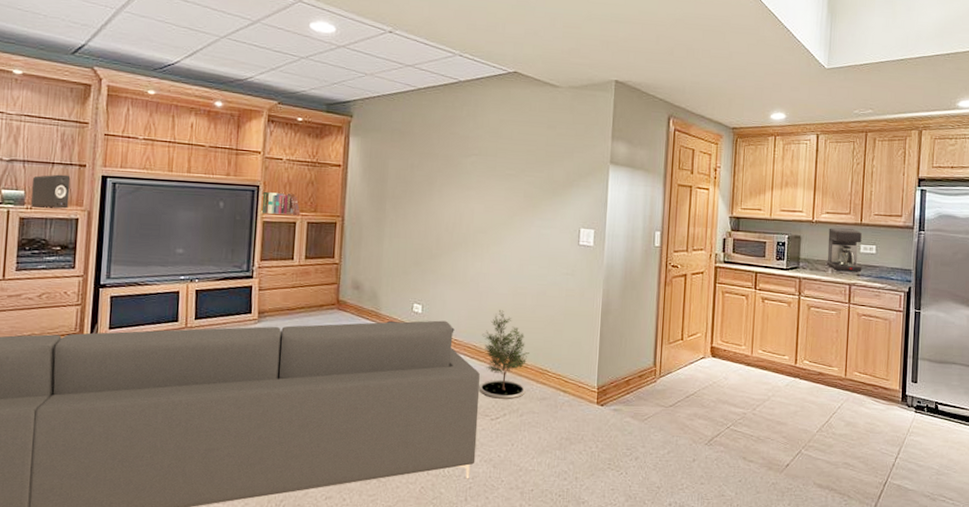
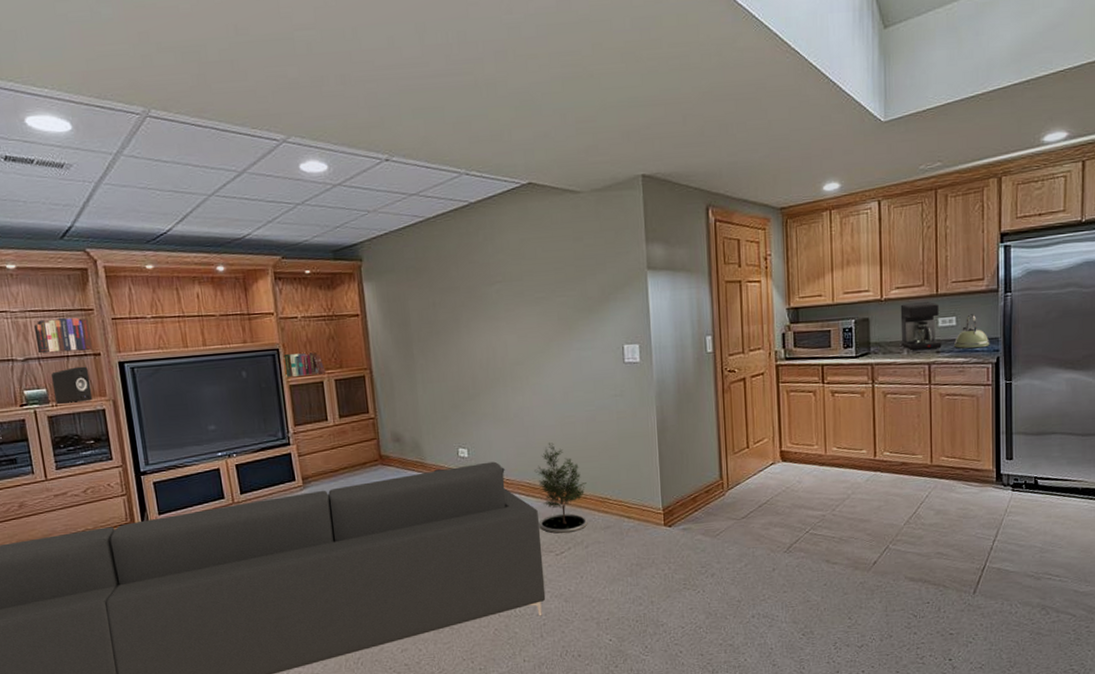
books: none [24,125,81,160] -> present [33,317,93,354]
kettle: none [872,245,904,277] -> present [953,314,990,349]

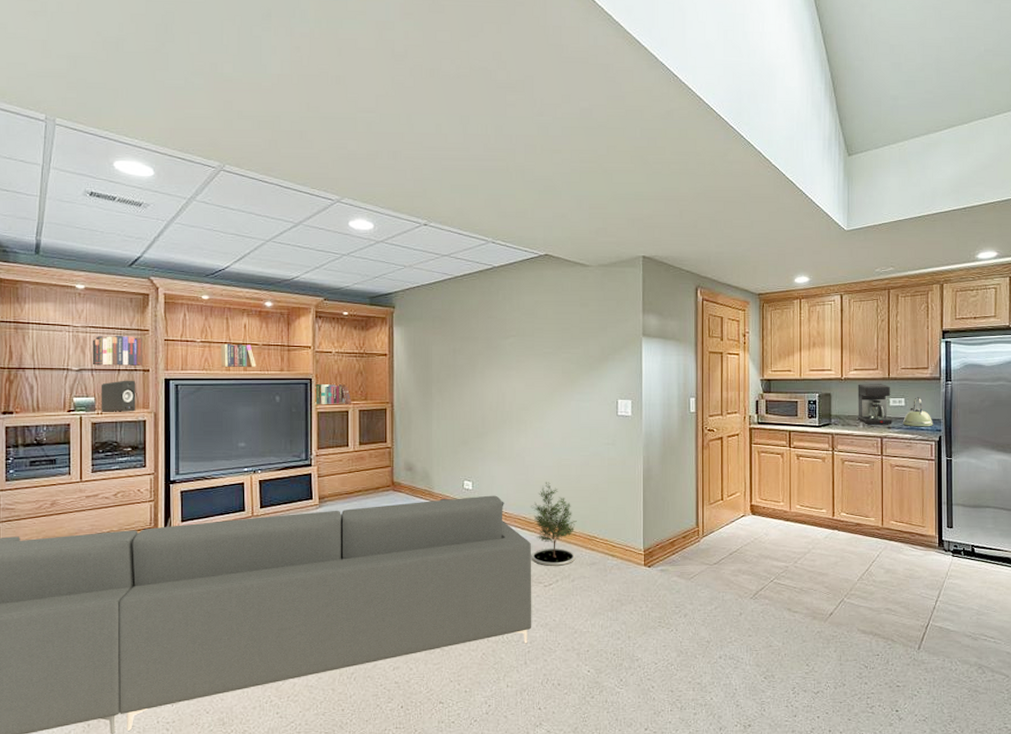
books: none [174,315,216,345] -> present [220,343,257,368]

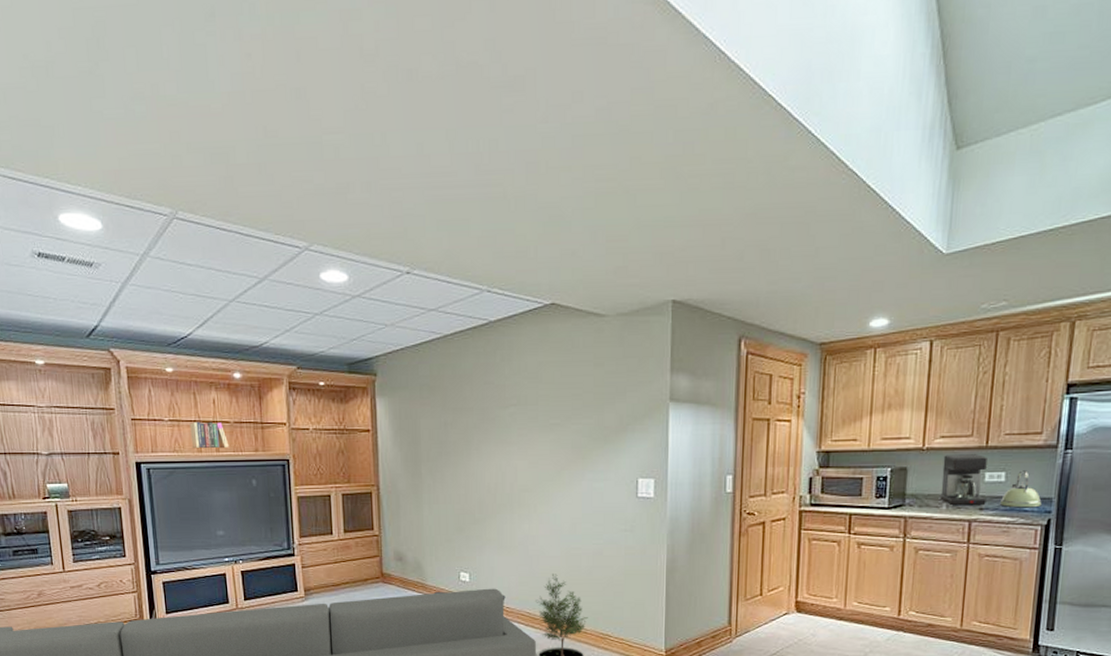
books: present [92,335,144,366] -> none [58,415,112,449]
speaker: present [100,380,136,412] -> none [72,464,110,499]
books: present [314,383,352,405] -> none [292,464,334,489]

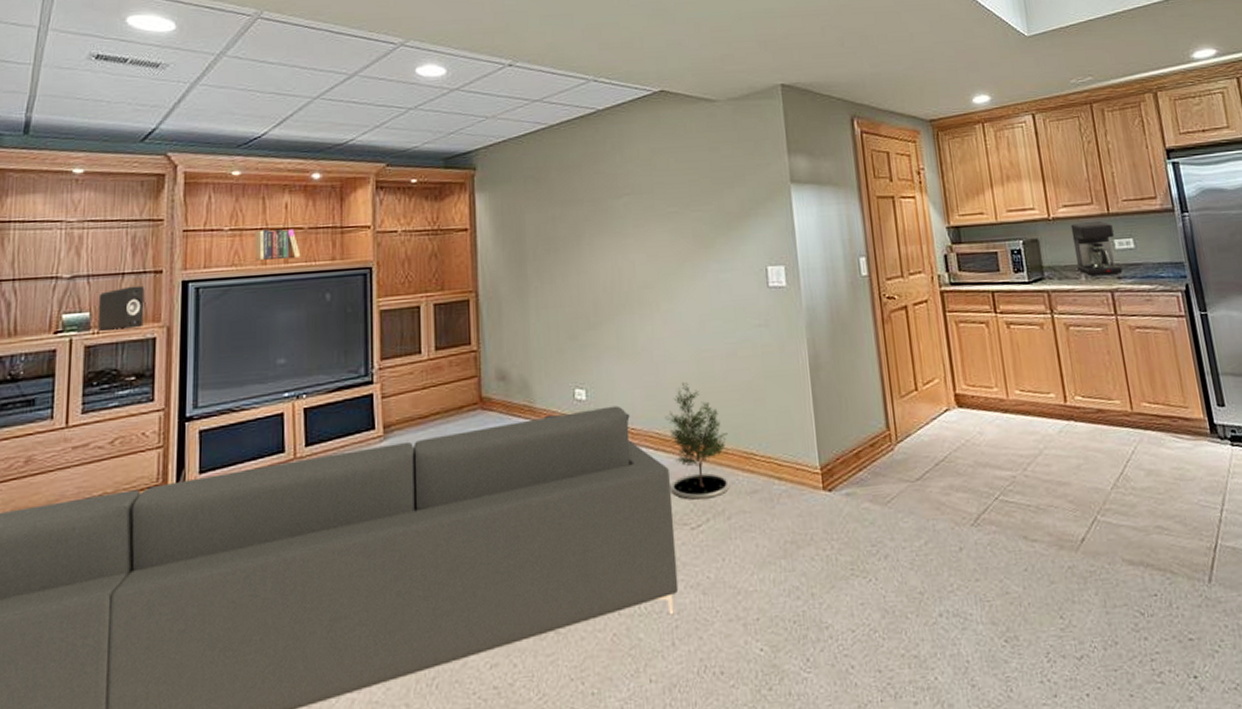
speaker: none [72,464,110,499] -> present [98,285,145,331]
kettle: present [999,470,1042,508] -> none [1135,235,1176,275]

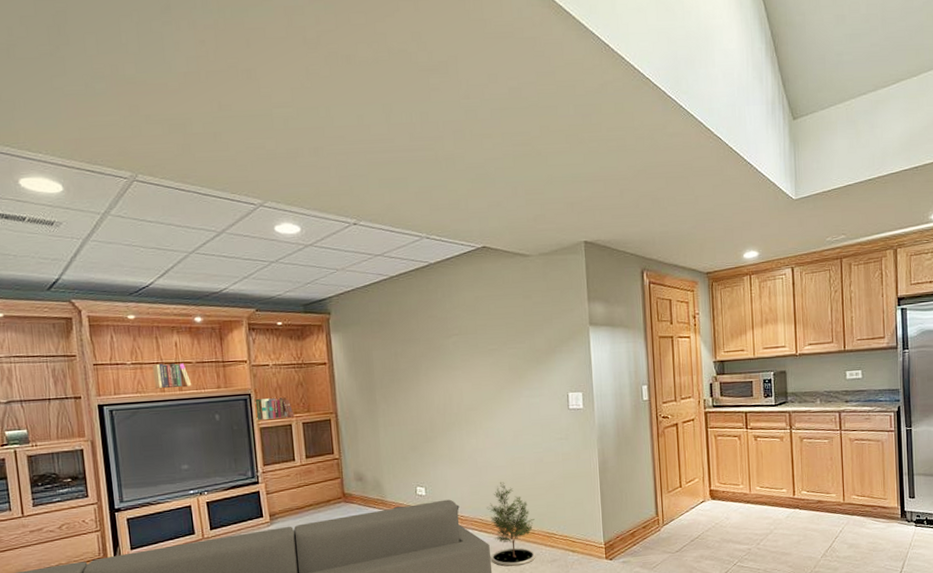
speaker: present [98,285,145,331] -> none [32,408,72,444]
books: none [375,272,425,302] -> present [254,397,295,421]
coffee maker: present [1070,222,1123,276] -> none [813,357,850,400]

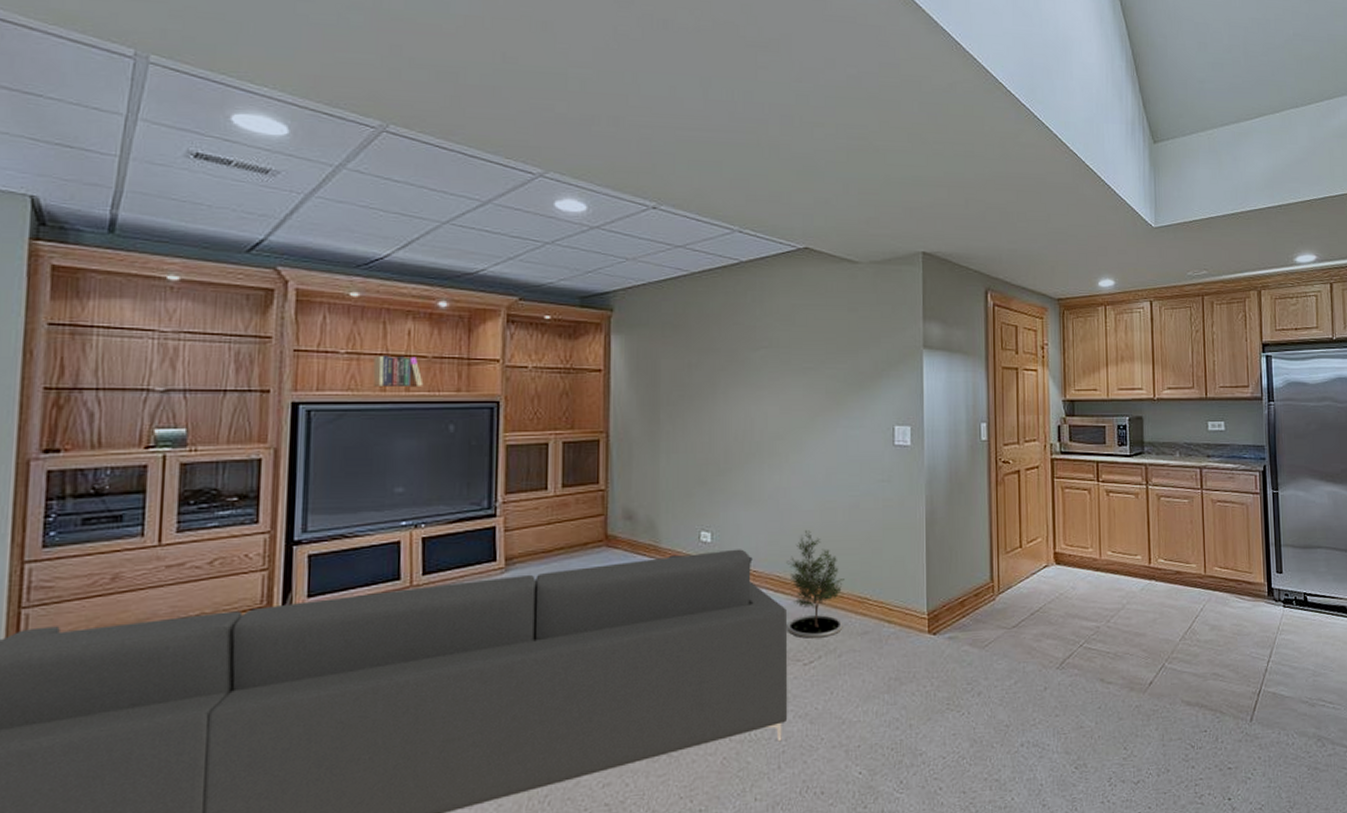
books: present [254,397,295,421] -> none [502,407,554,437]

